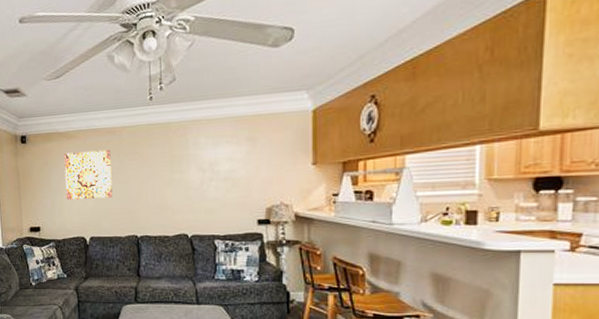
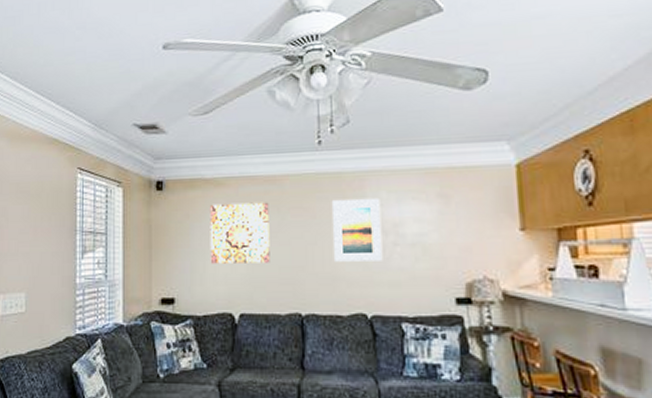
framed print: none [160,142,201,195] -> present [331,197,383,262]

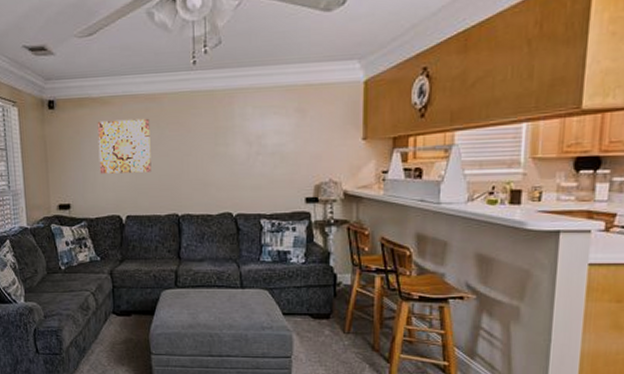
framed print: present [331,197,383,262] -> none [204,113,247,170]

